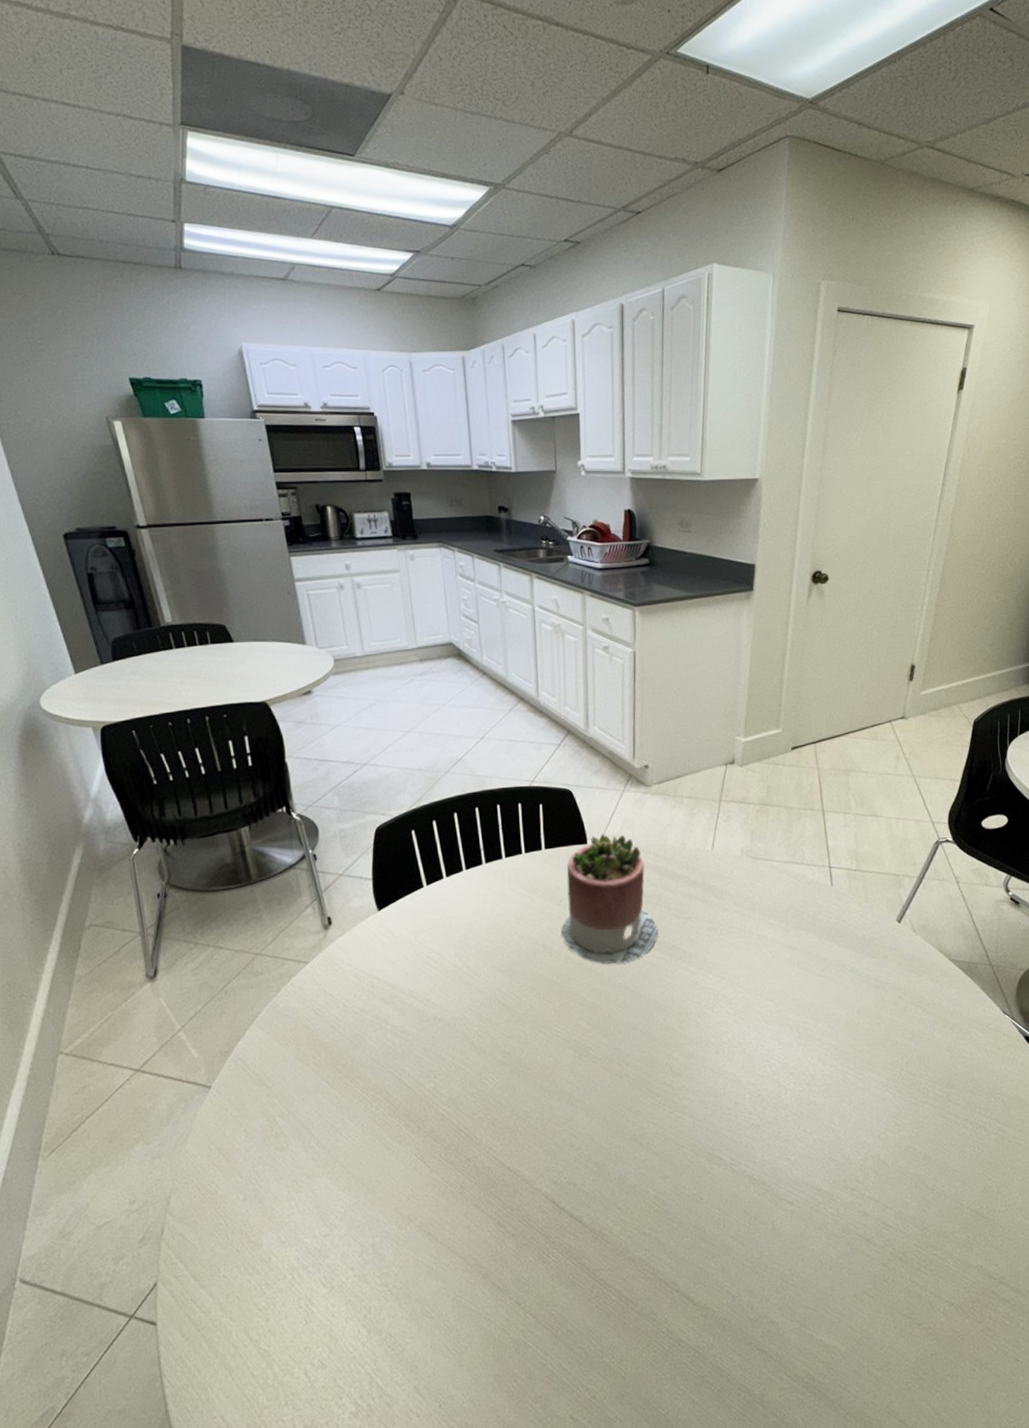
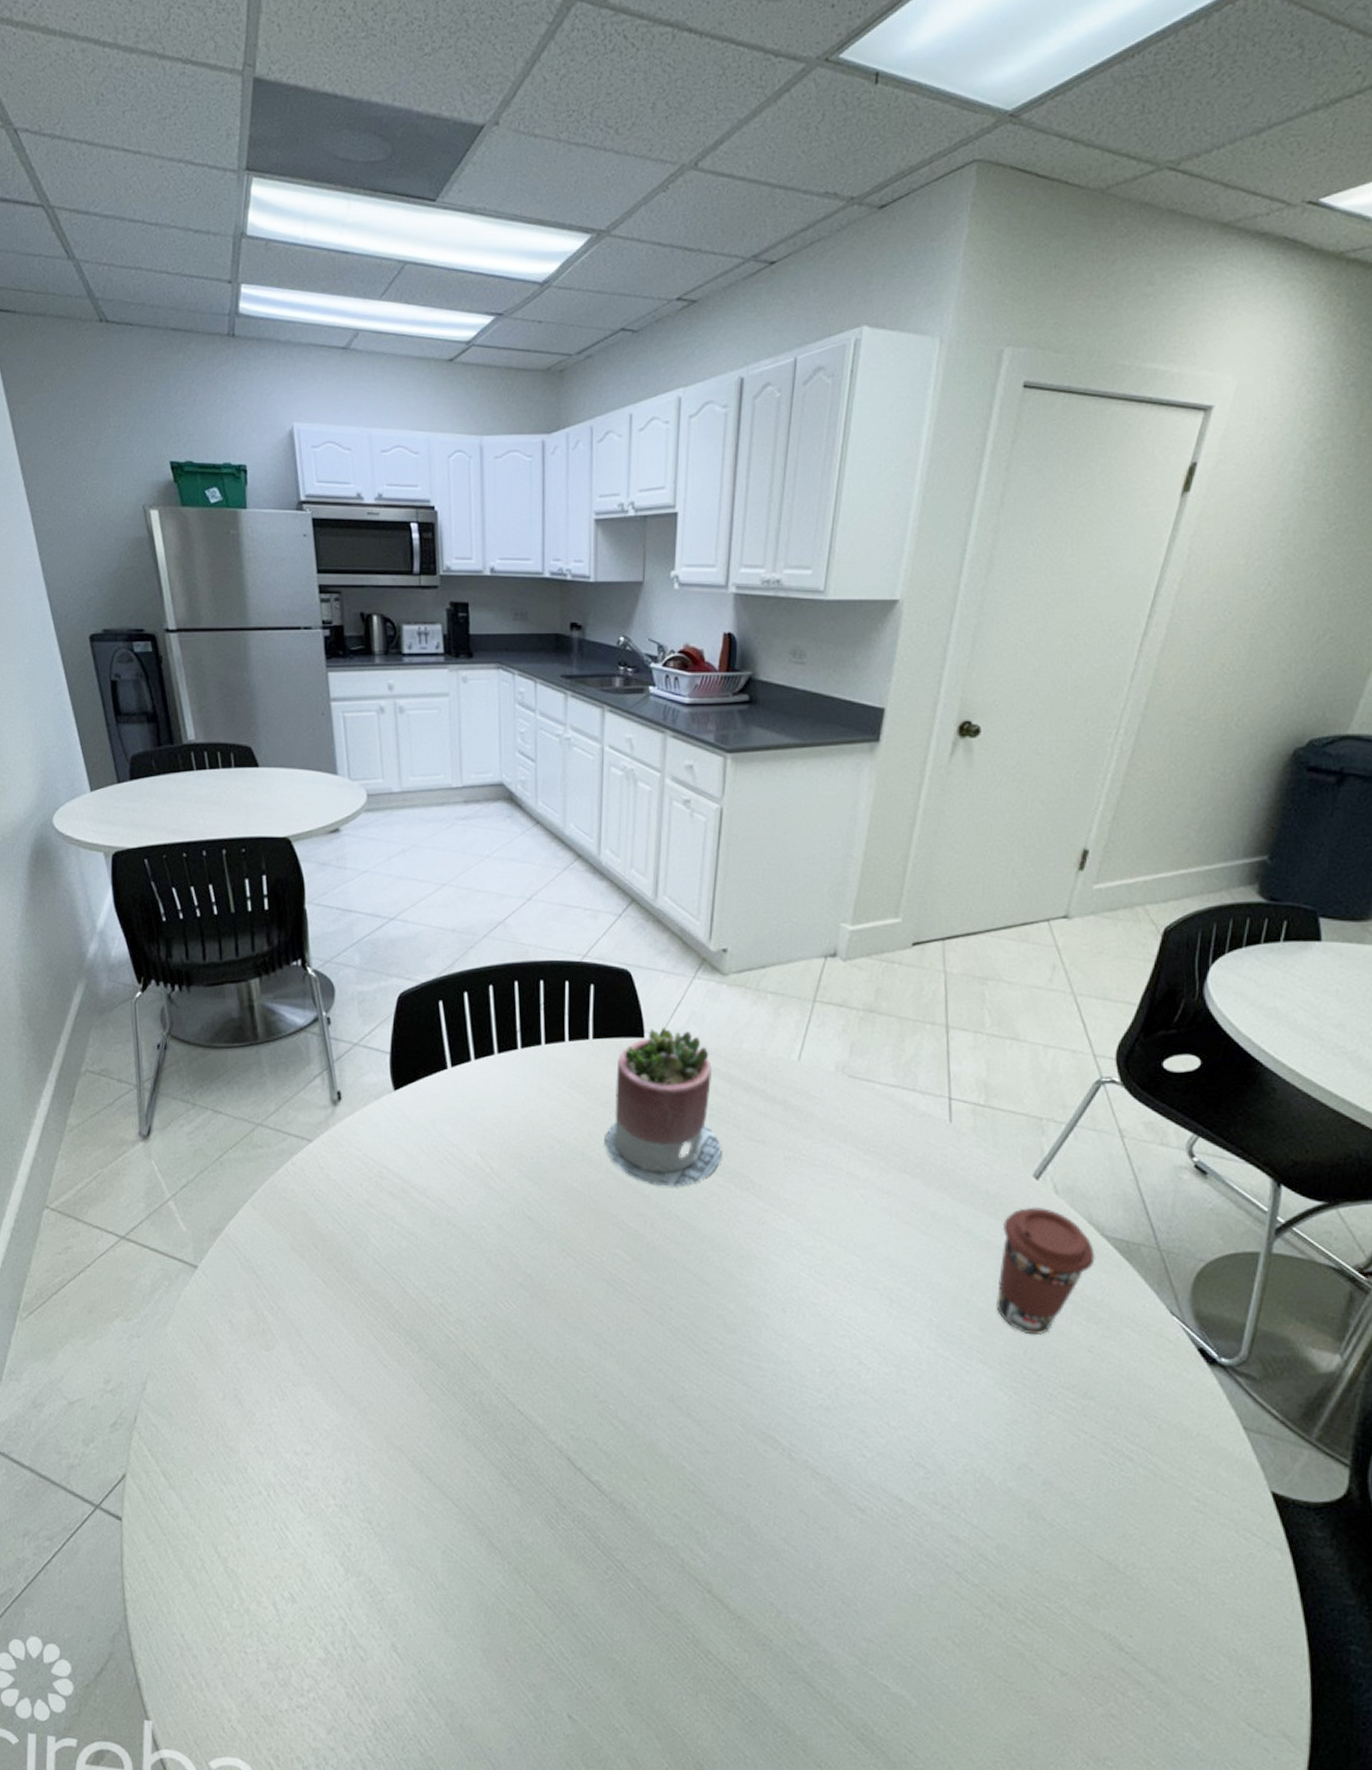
coffee cup: none [878,944,947,1044] -> present [996,1207,1095,1336]

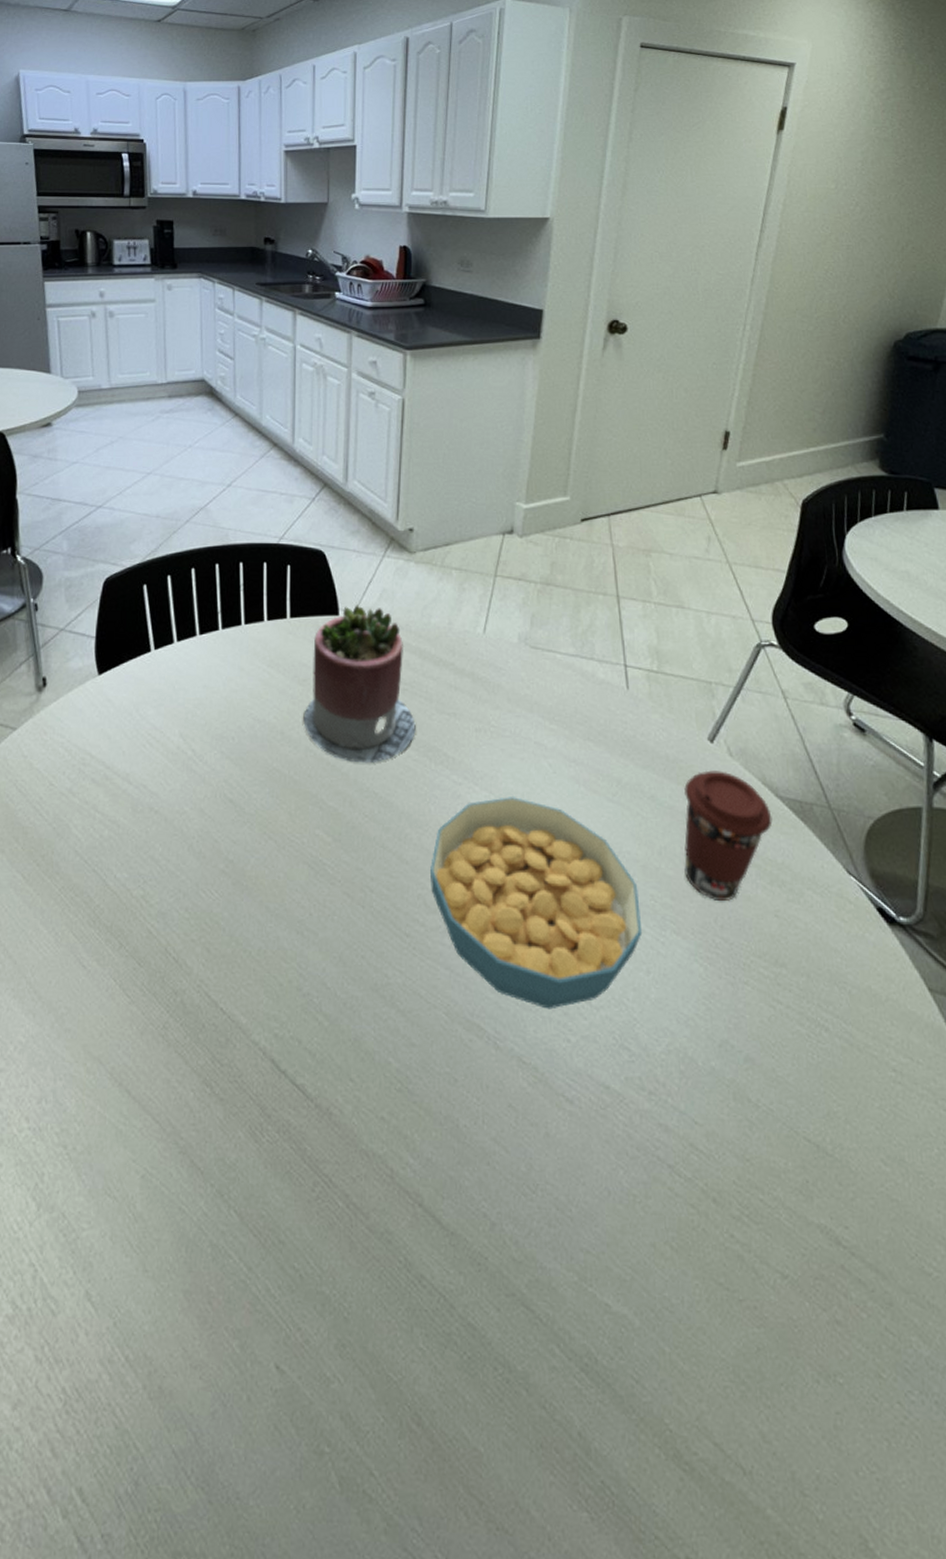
cereal bowl: none [731,1225,948,1427] -> present [430,797,643,1010]

